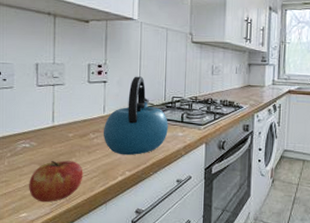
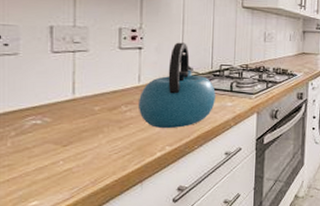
apple: present [29,160,83,203] -> none [41,138,113,187]

